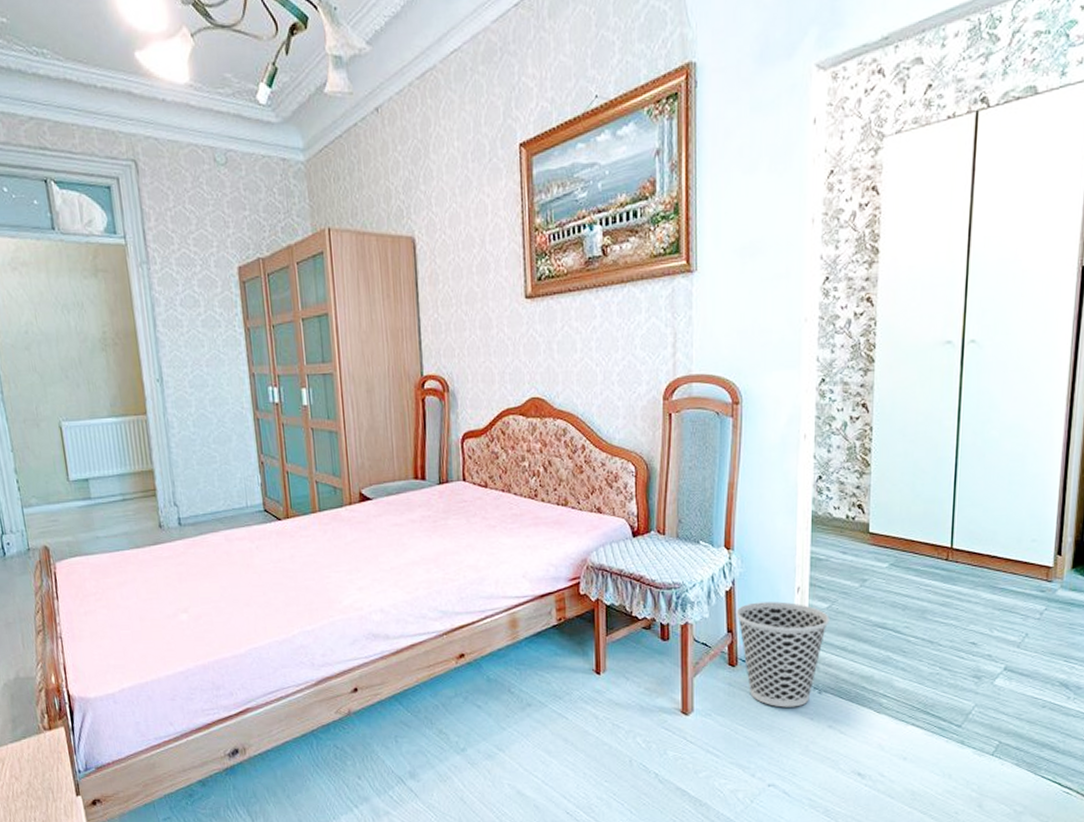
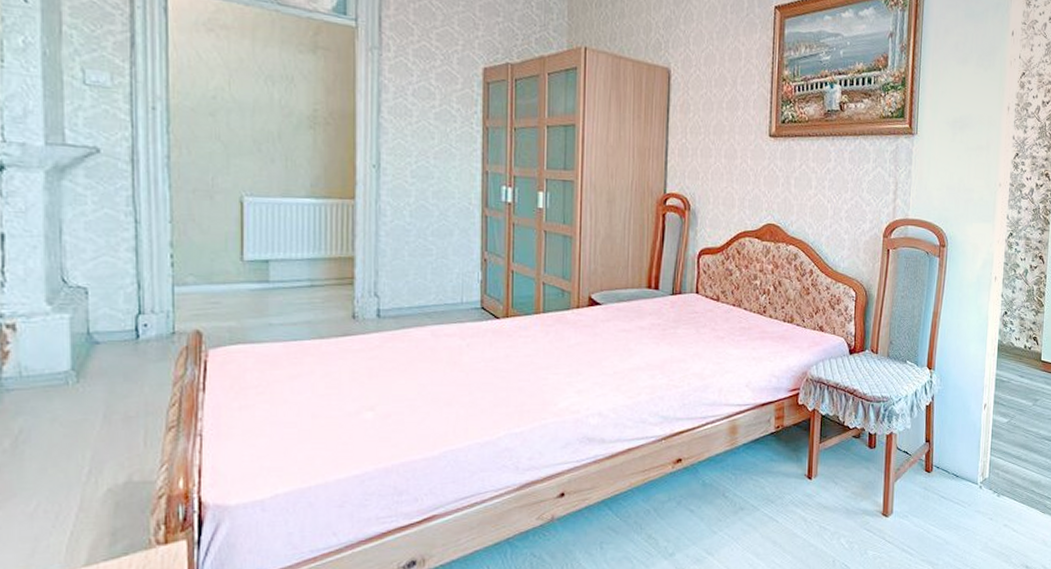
wastebasket: present [736,601,829,708] -> none [933,416,1009,509]

